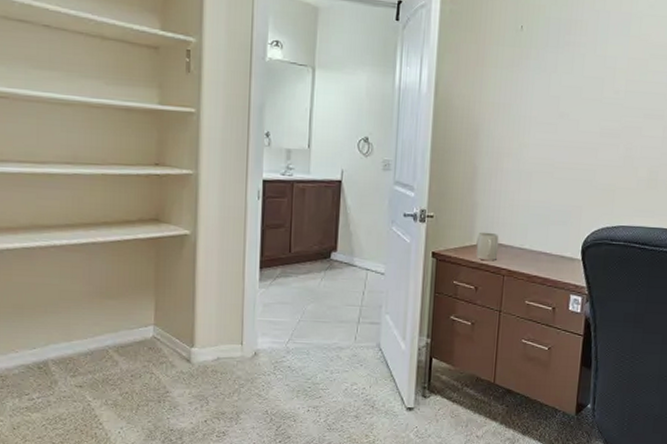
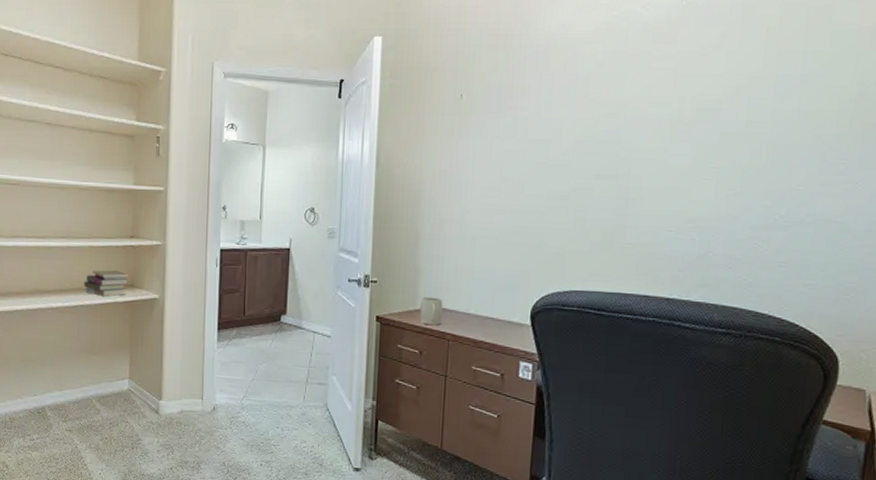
books: none [96,202,153,234] -> present [84,270,129,298]

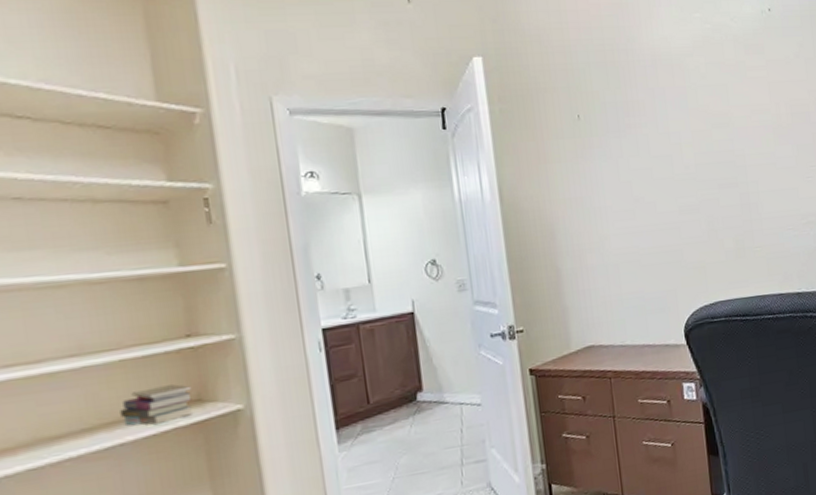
mug: present [419,296,443,326] -> none [574,335,601,367]

